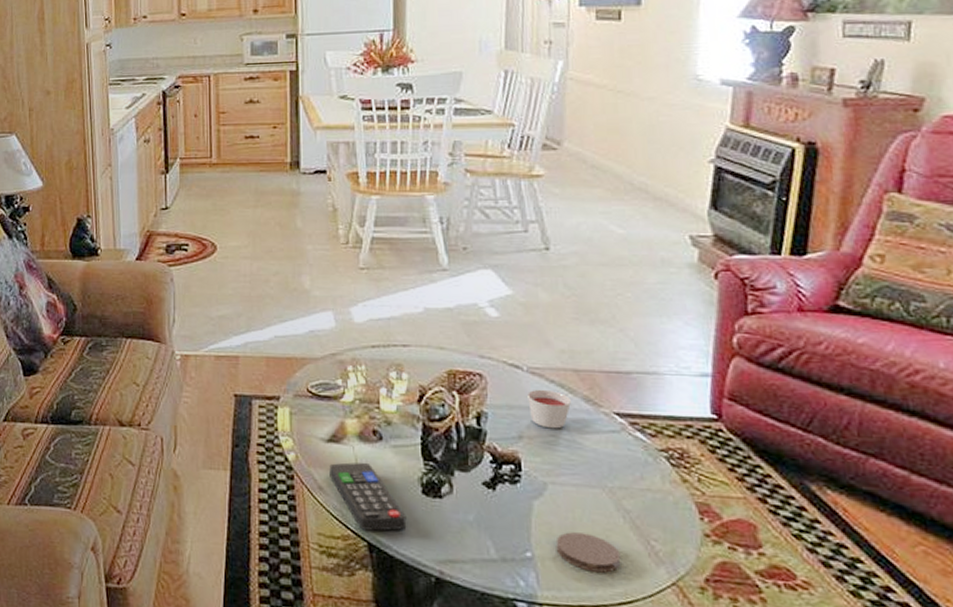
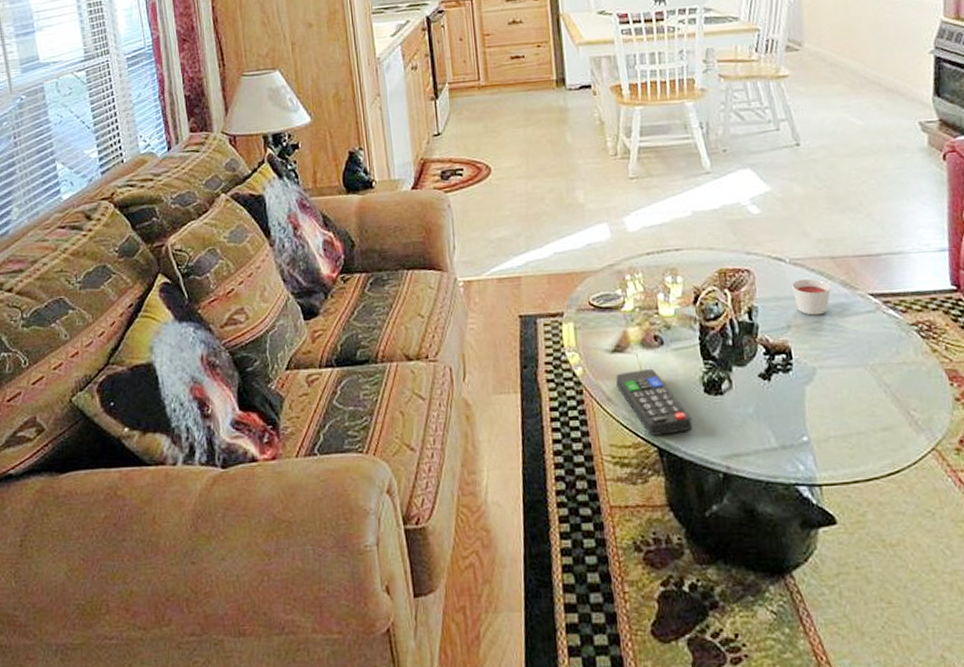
coaster: present [555,532,621,573] -> none [828,411,887,448]

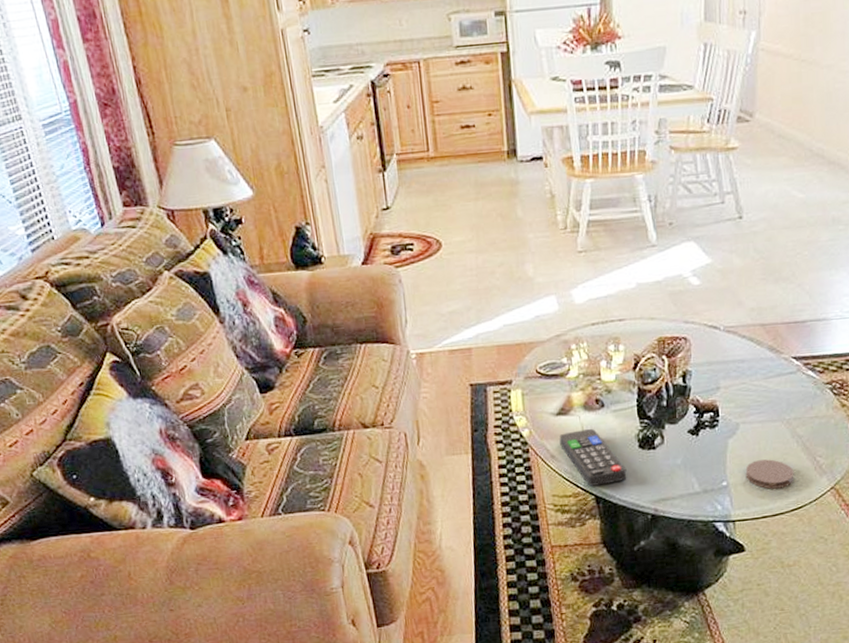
candle: present [792,278,831,316] -> none [724,344,758,378]
coaster: none [828,411,887,448] -> present [745,459,794,489]

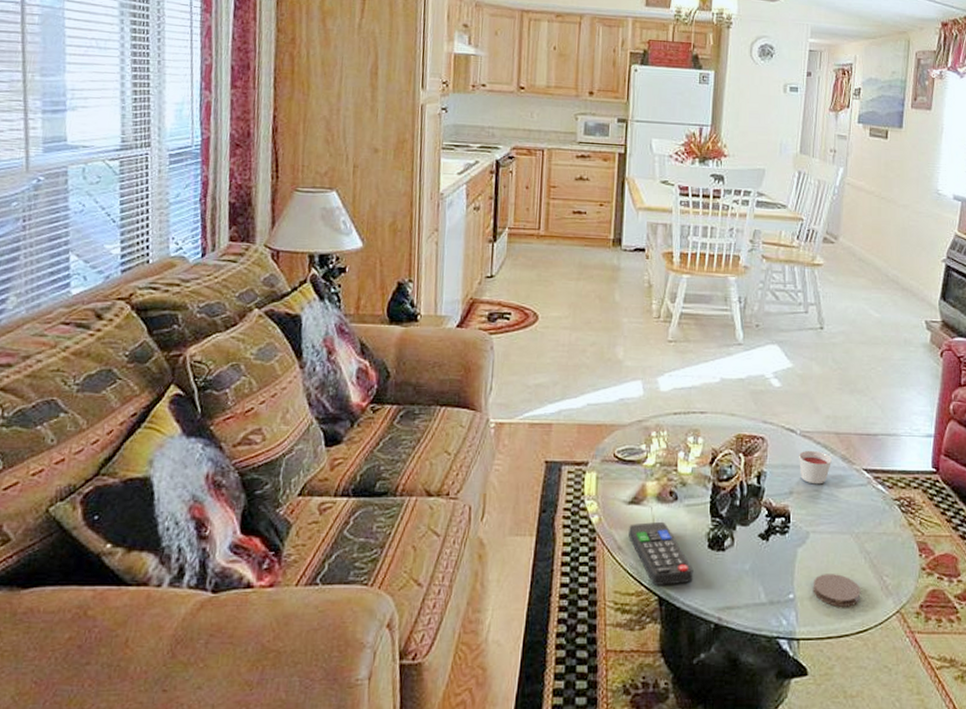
candle: none [724,344,758,378] -> present [799,450,832,485]

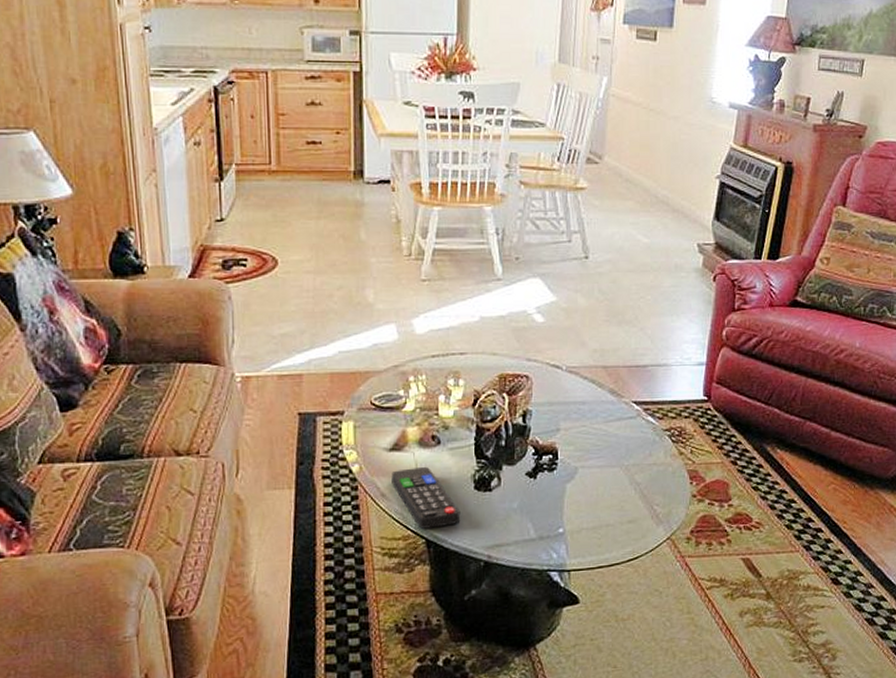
candle: present [799,450,832,485] -> none [565,385,599,420]
coaster: present [813,574,861,607] -> none [582,506,631,538]

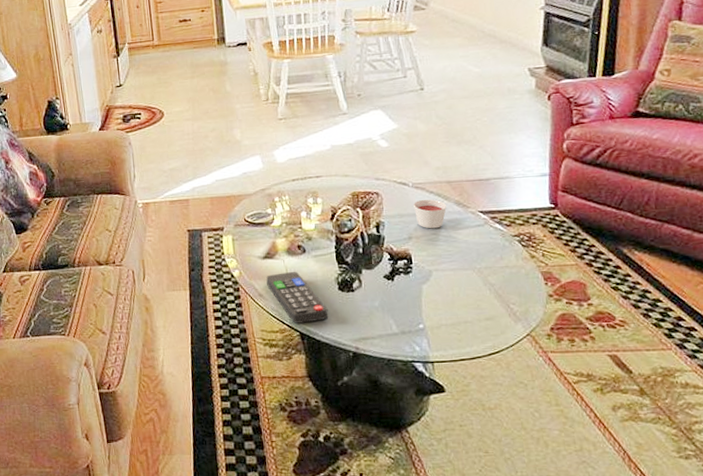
candle: none [565,385,599,420] -> present [413,199,447,229]

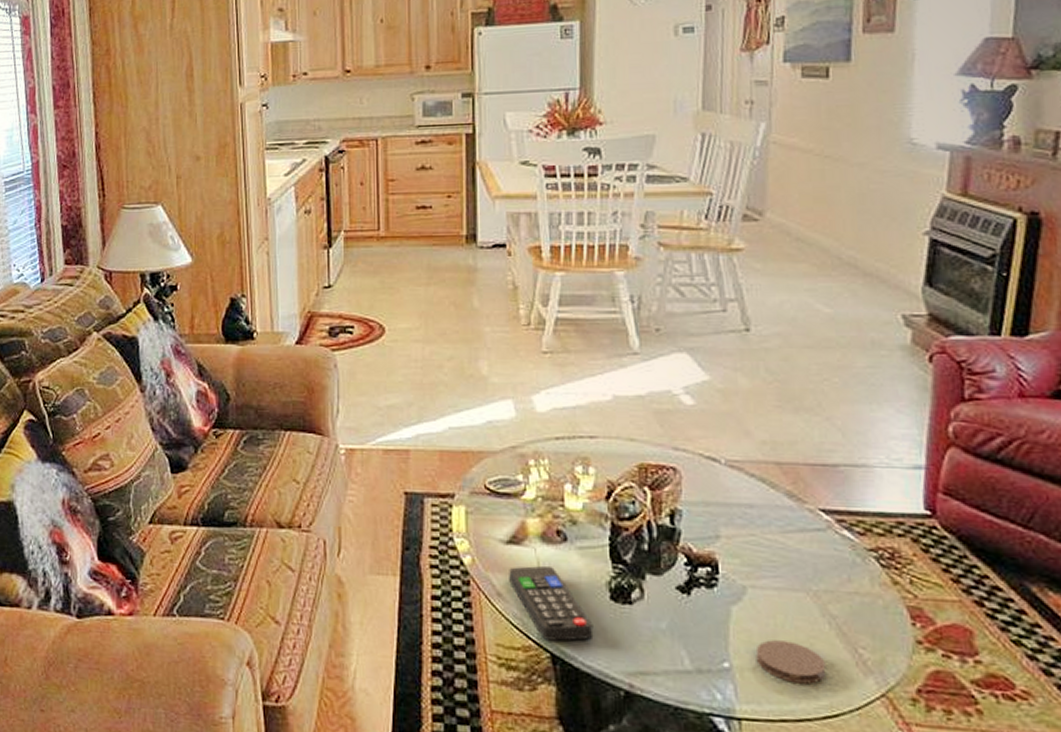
candle: present [413,199,447,229] -> none [726,484,773,528]
coaster: none [440,305,489,333] -> present [755,640,826,684]

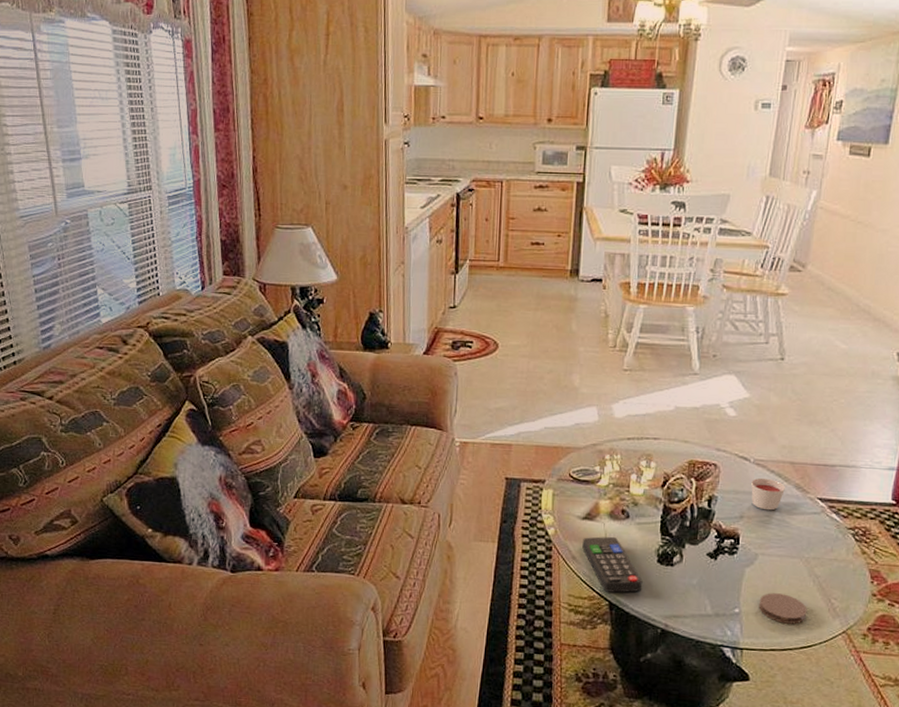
candle: none [726,484,773,528] -> present [751,477,785,511]

